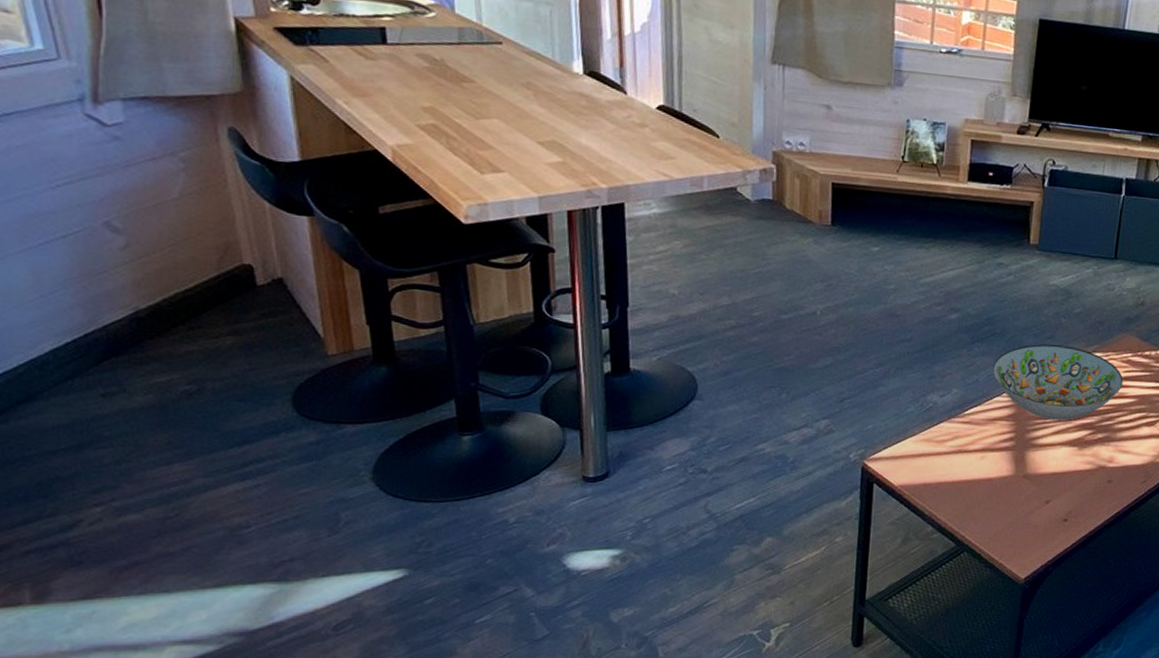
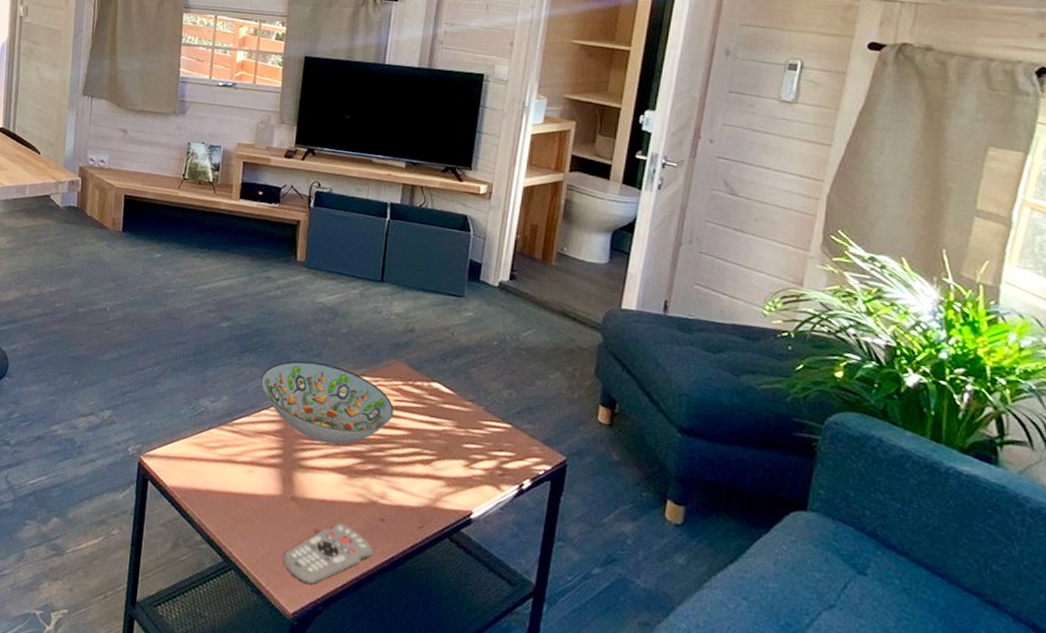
remote control: none [1015,490,1101,551] -> present [282,522,373,586]

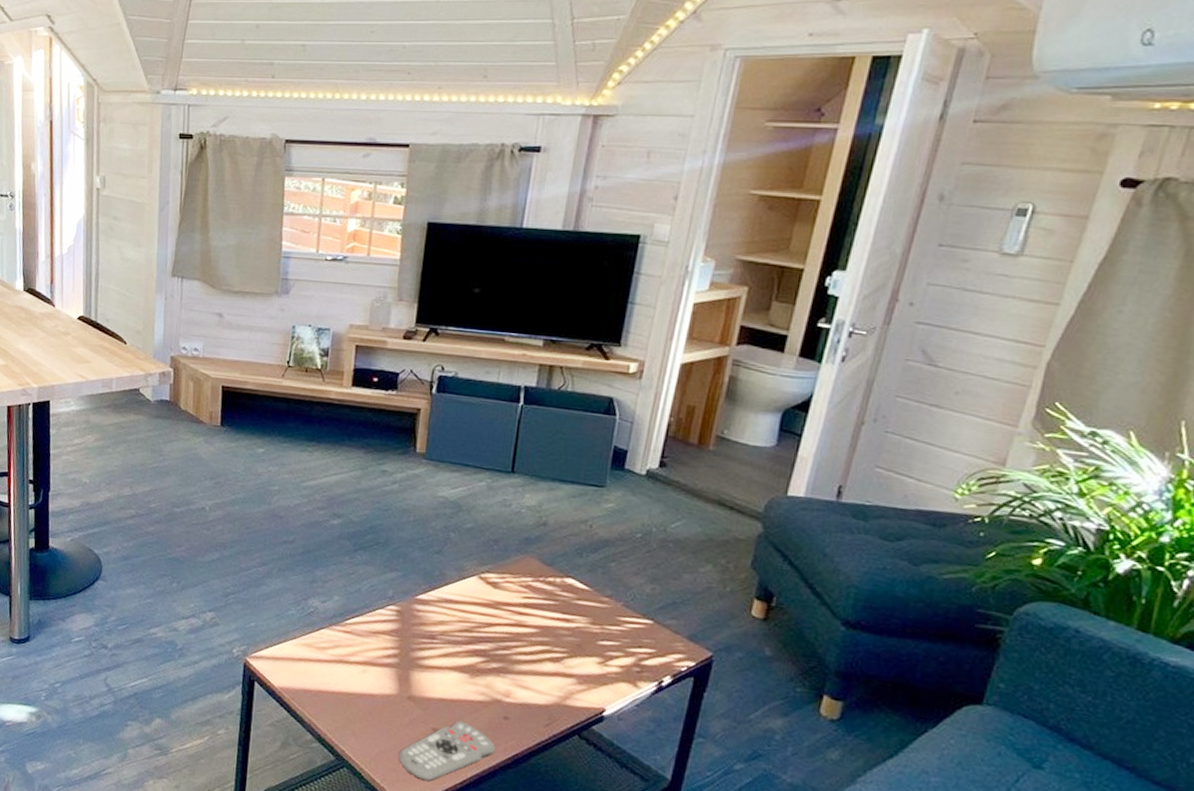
decorative bowl: present [261,360,394,445] -> none [375,558,522,643]

